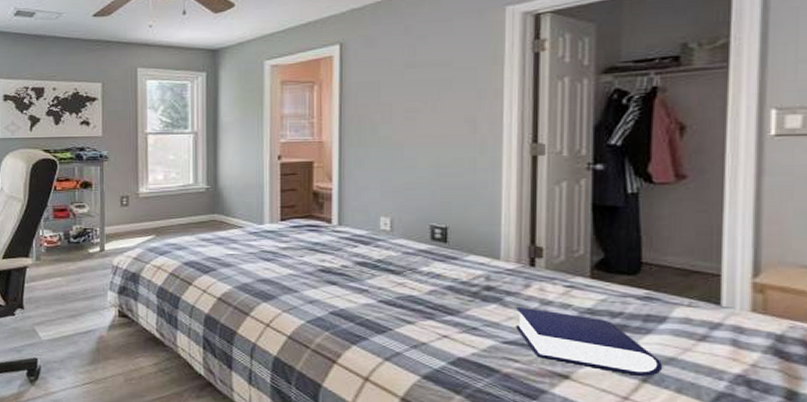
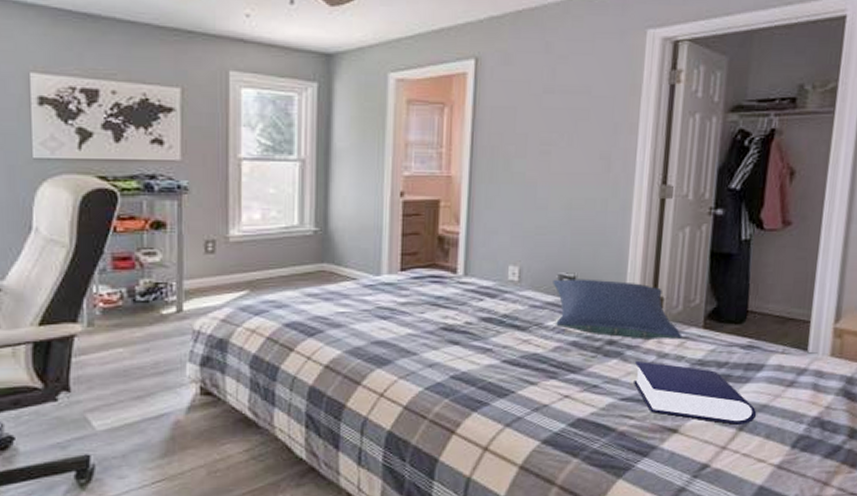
pillow: none [424,229,567,288] -> present [553,279,682,340]

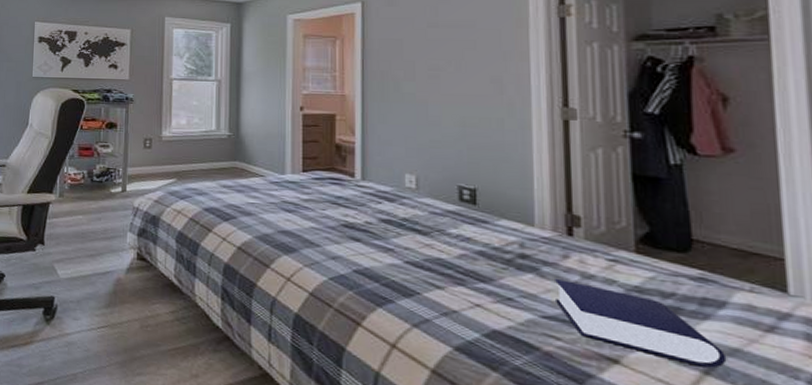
pillow: present [553,279,682,340] -> none [452,189,610,261]

